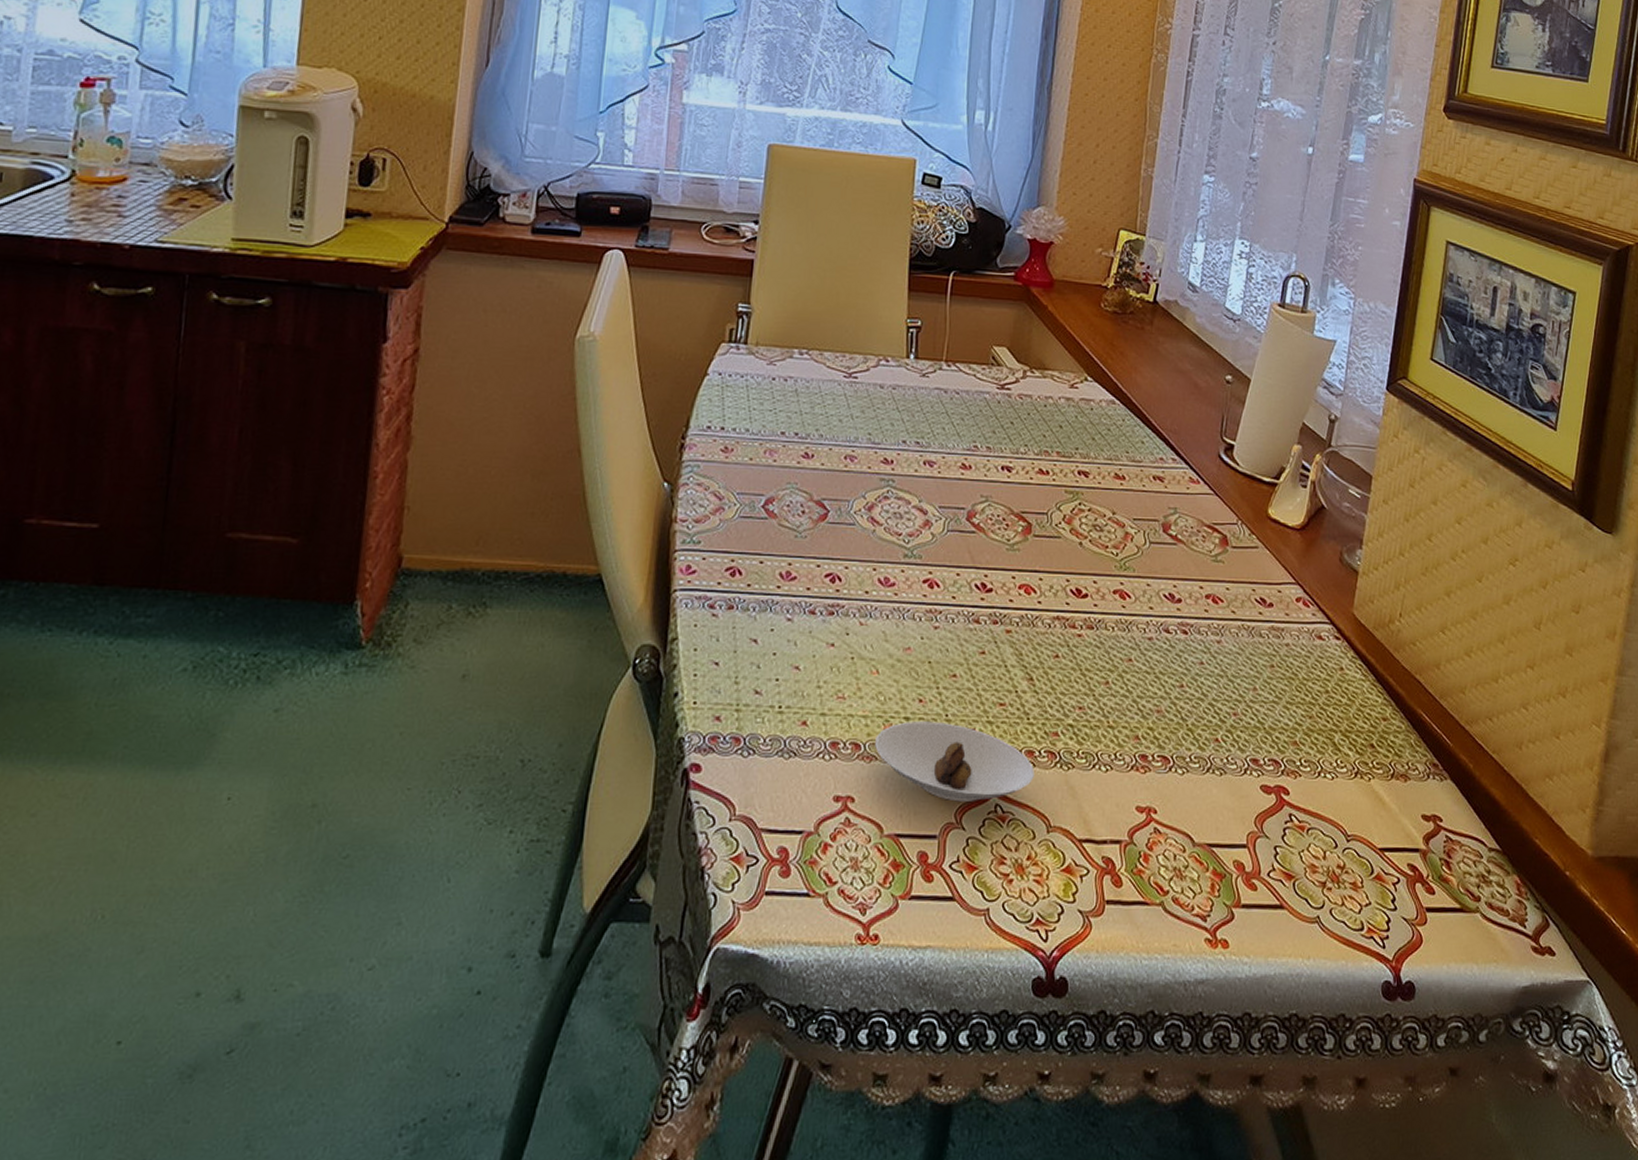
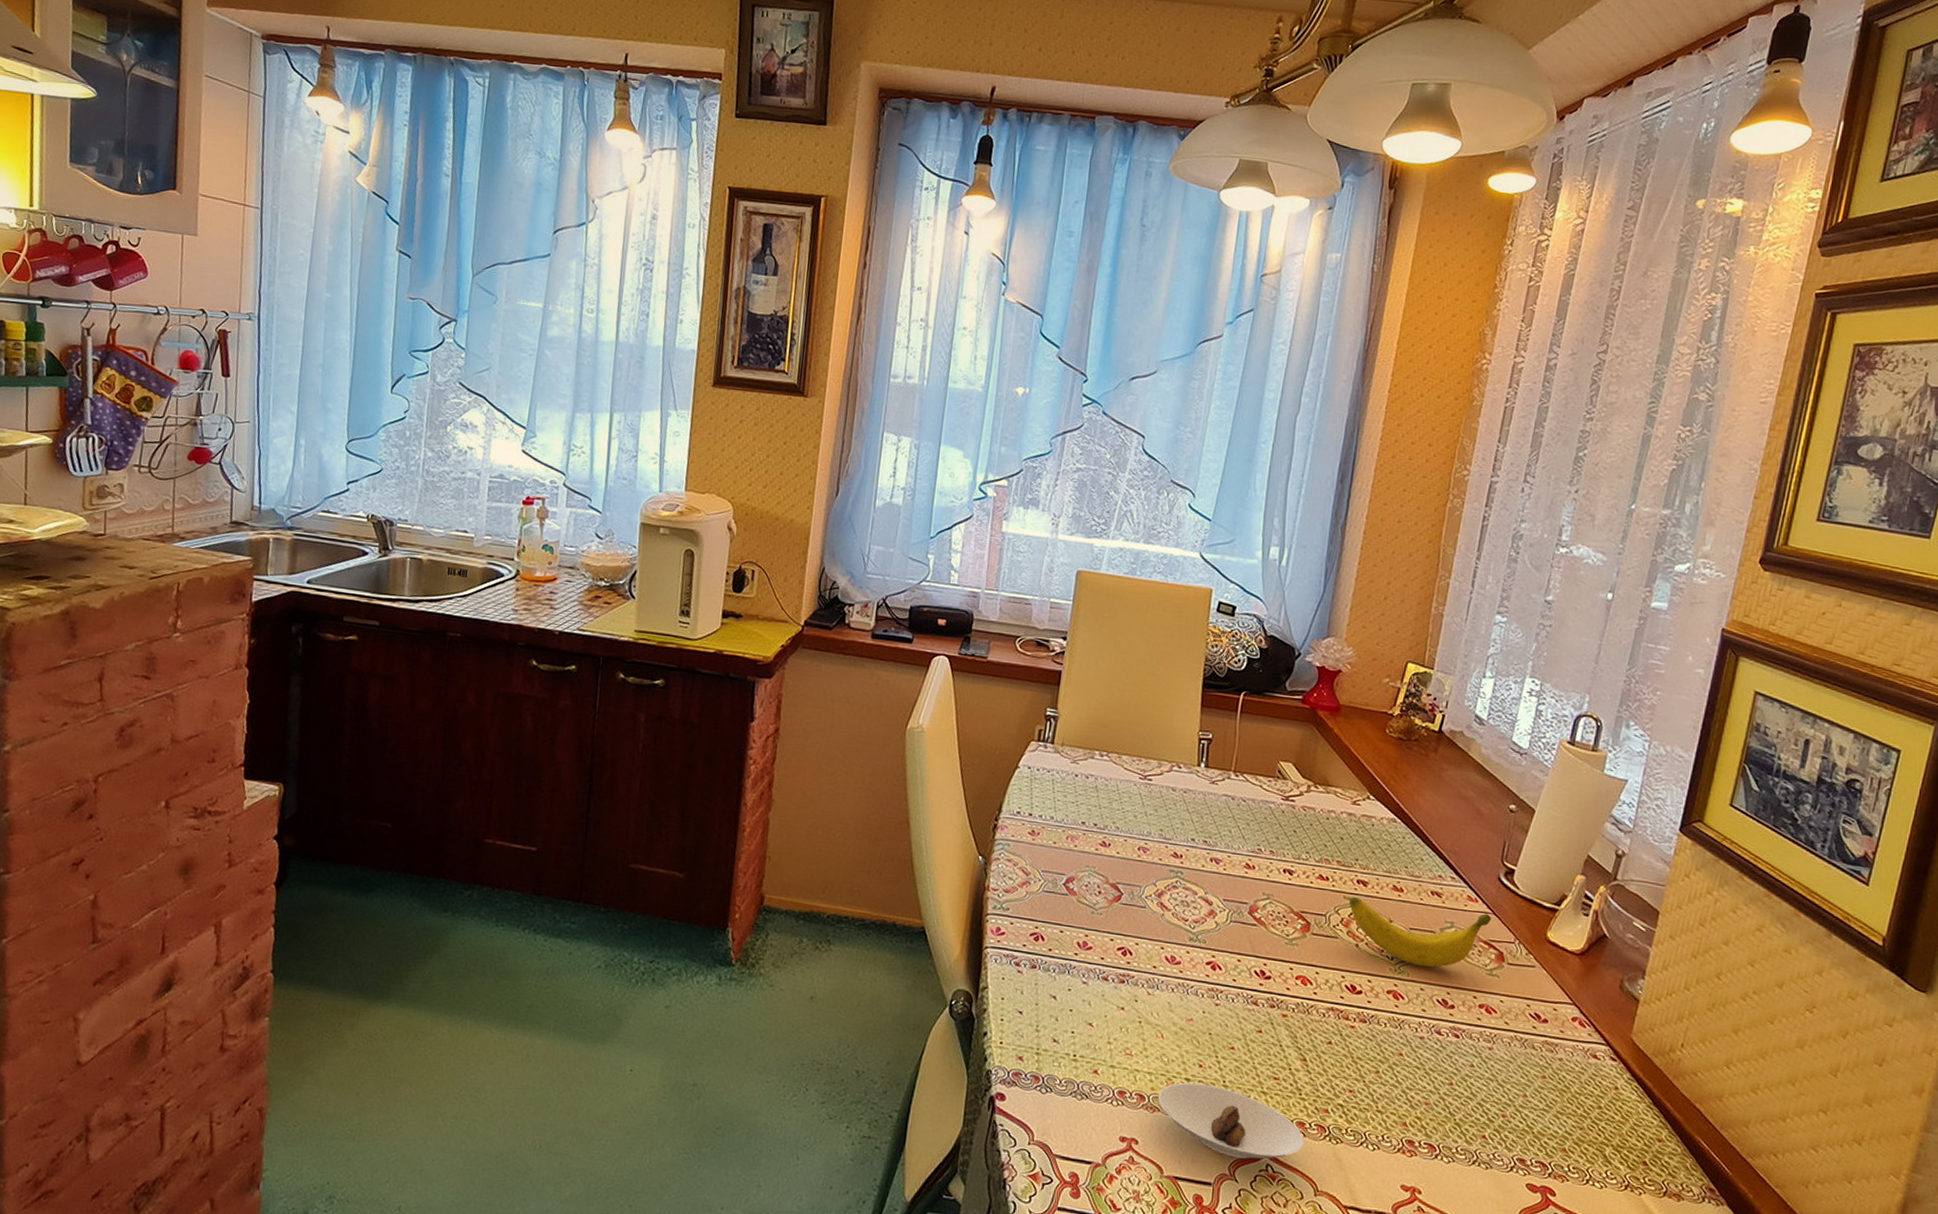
banana: none [1071,491,1214,560] -> present [1349,897,1492,968]

